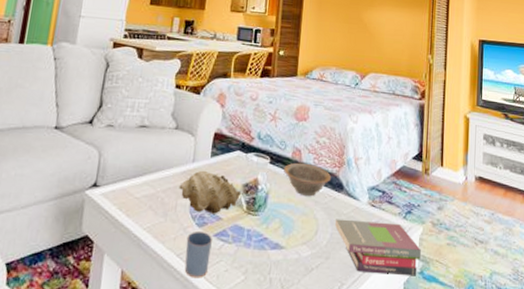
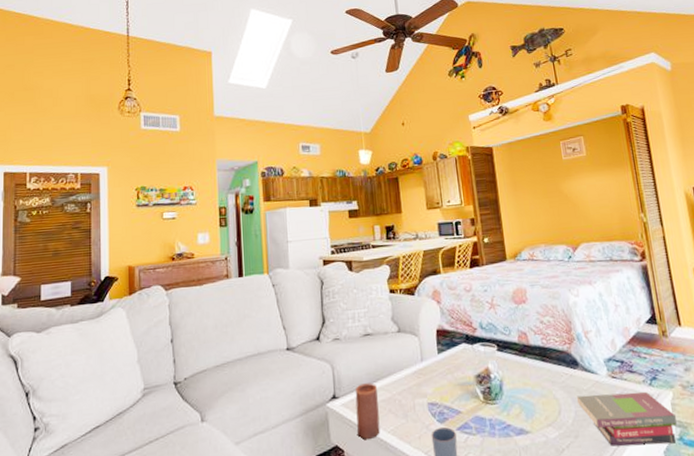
candle: none [112,175,142,233] -> present [355,383,380,439]
seashell: present [179,170,241,214] -> none [413,367,475,409]
decorative bowl: present [284,162,332,197] -> none [513,345,564,378]

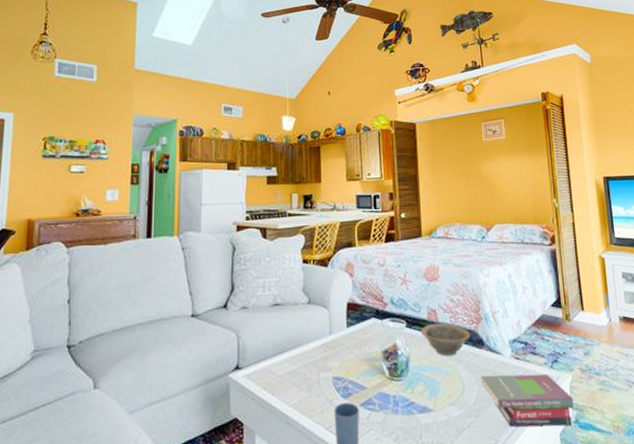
candle: present [355,383,380,439] -> none [259,354,282,413]
decorative bowl: none [513,345,564,378] -> present [421,323,471,357]

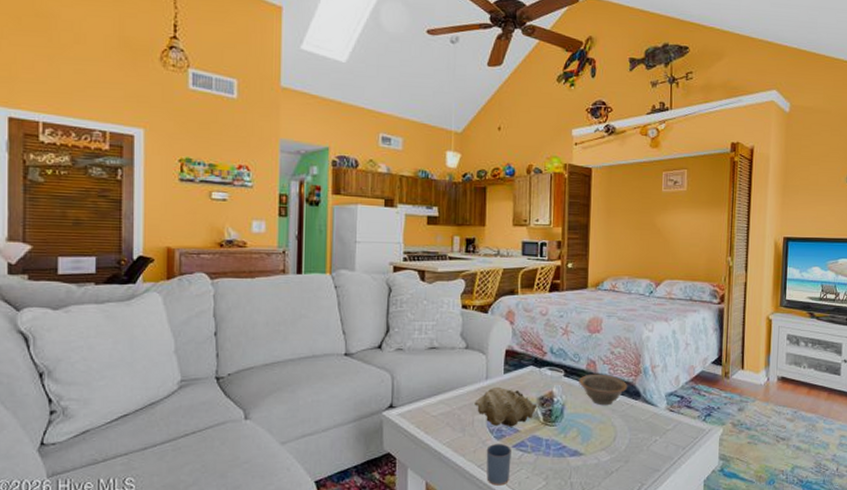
seashell: none [319,341,381,384] -> present [474,386,537,427]
books: present [481,374,574,427] -> none [634,425,721,474]

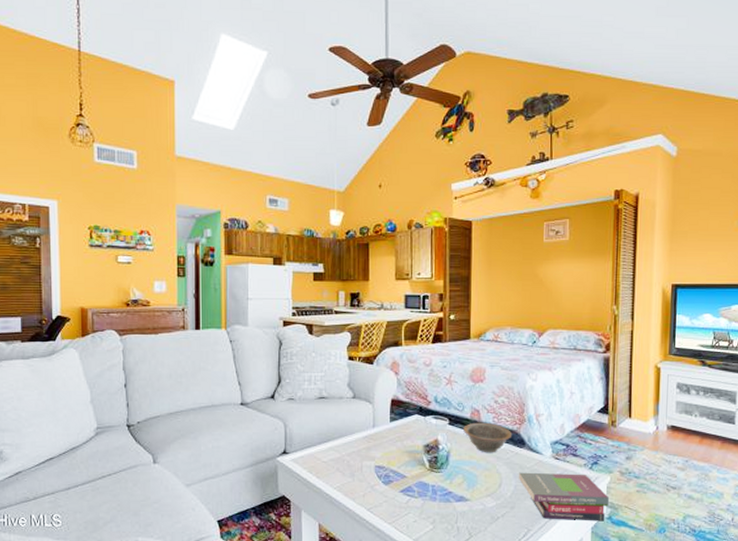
seashell: present [474,386,537,427] -> none [363,434,422,473]
mug: present [486,443,511,486] -> none [375,488,399,528]
books: none [634,425,721,474] -> present [519,472,609,522]

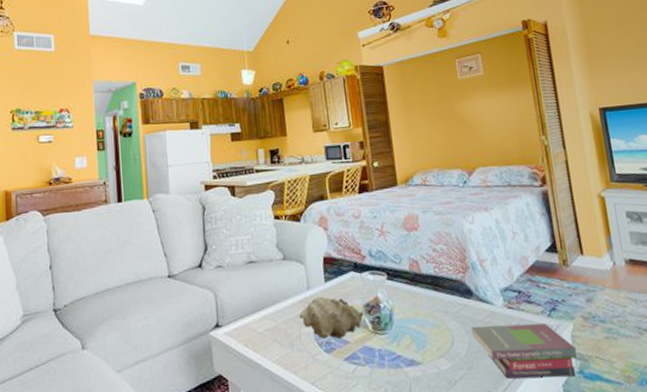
seashell: none [363,434,422,473] -> present [299,296,363,339]
decorative bowl: present [463,422,513,453] -> none [403,273,458,308]

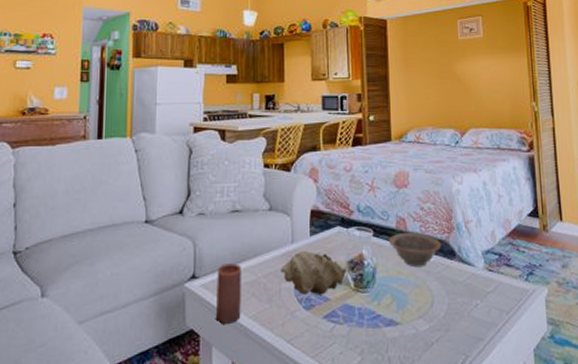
candle: none [238,311,265,369] -> present [216,263,241,324]
decorative bowl: none [403,273,458,308] -> present [389,232,442,268]
books: present [471,323,577,379] -> none [452,286,549,343]

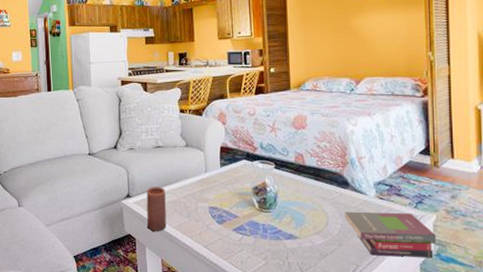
seashell: present [281,250,346,295] -> none [197,178,252,213]
decorative bowl: present [389,232,442,268] -> none [289,165,336,194]
books: none [452,286,549,343] -> present [345,211,436,258]

